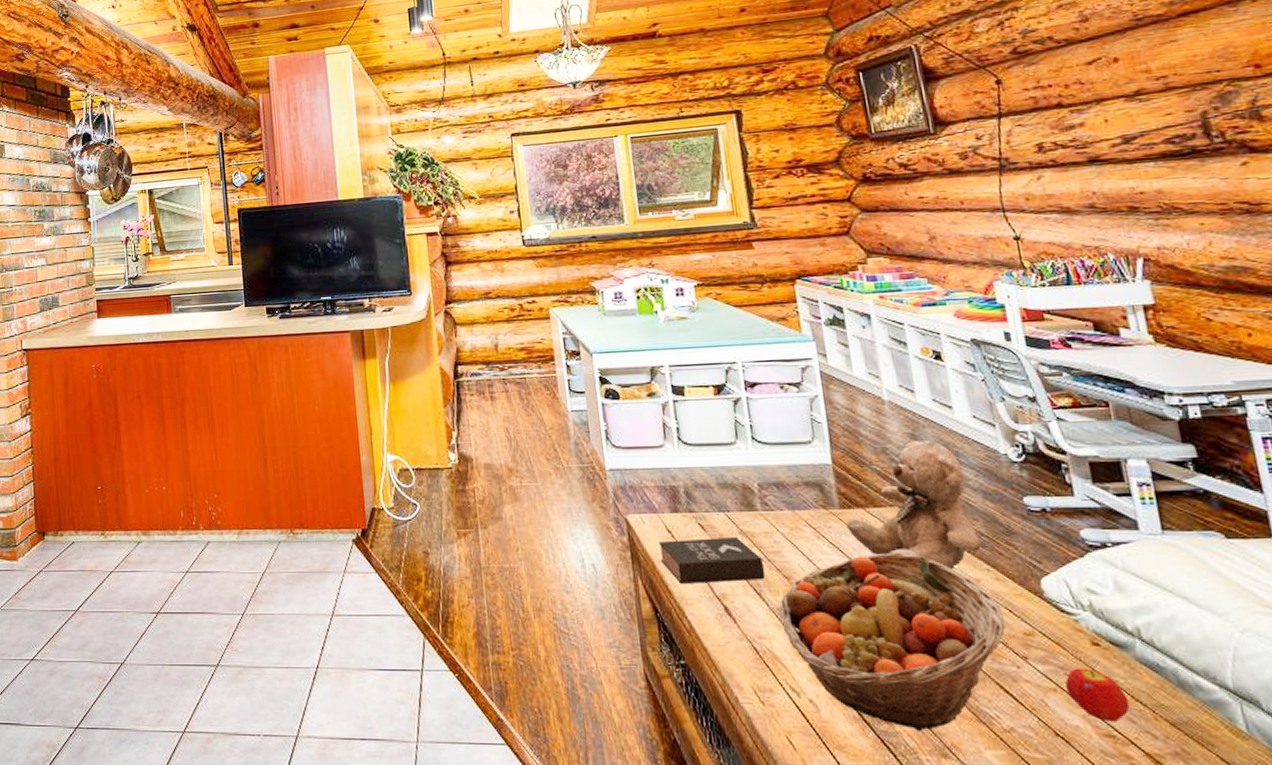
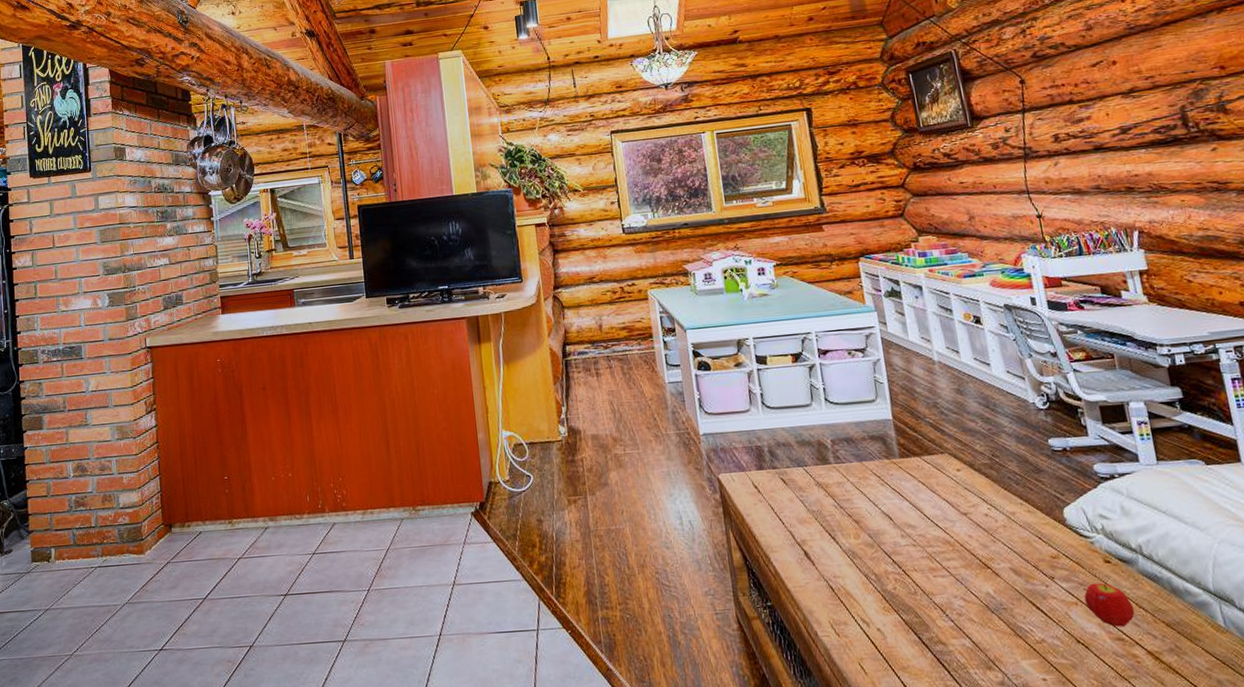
book: present [658,536,766,584] -> none [746,488,839,534]
fruit basket: present [778,552,1006,731] -> none [850,493,1036,649]
teddy bear: present [845,440,981,570] -> none [904,394,1016,506]

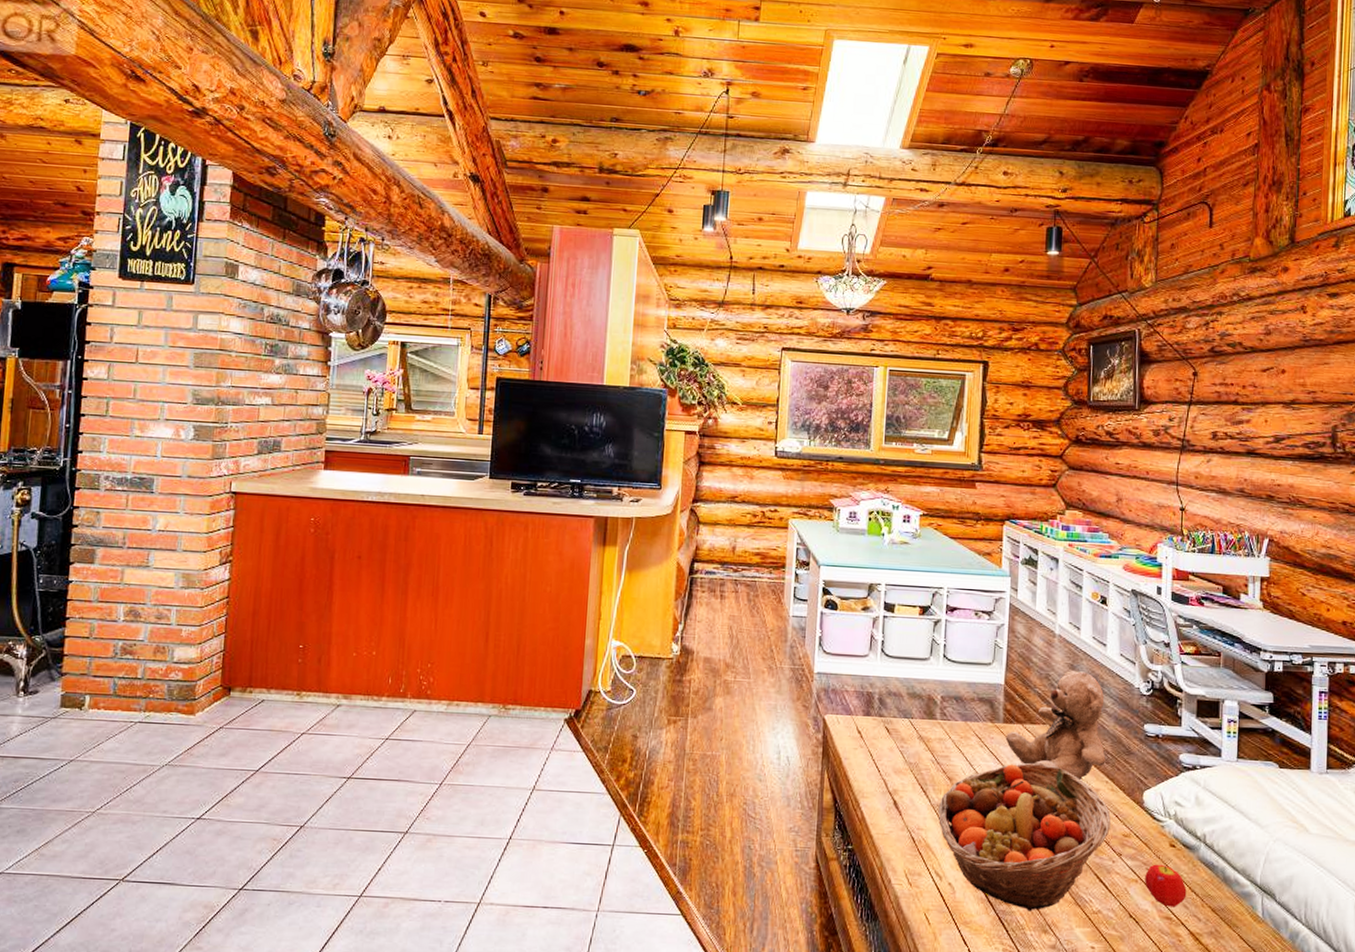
fruit basket: none [850,493,1036,649] -> present [938,762,1111,911]
teddy bear: none [904,394,1016,506] -> present [1005,670,1106,781]

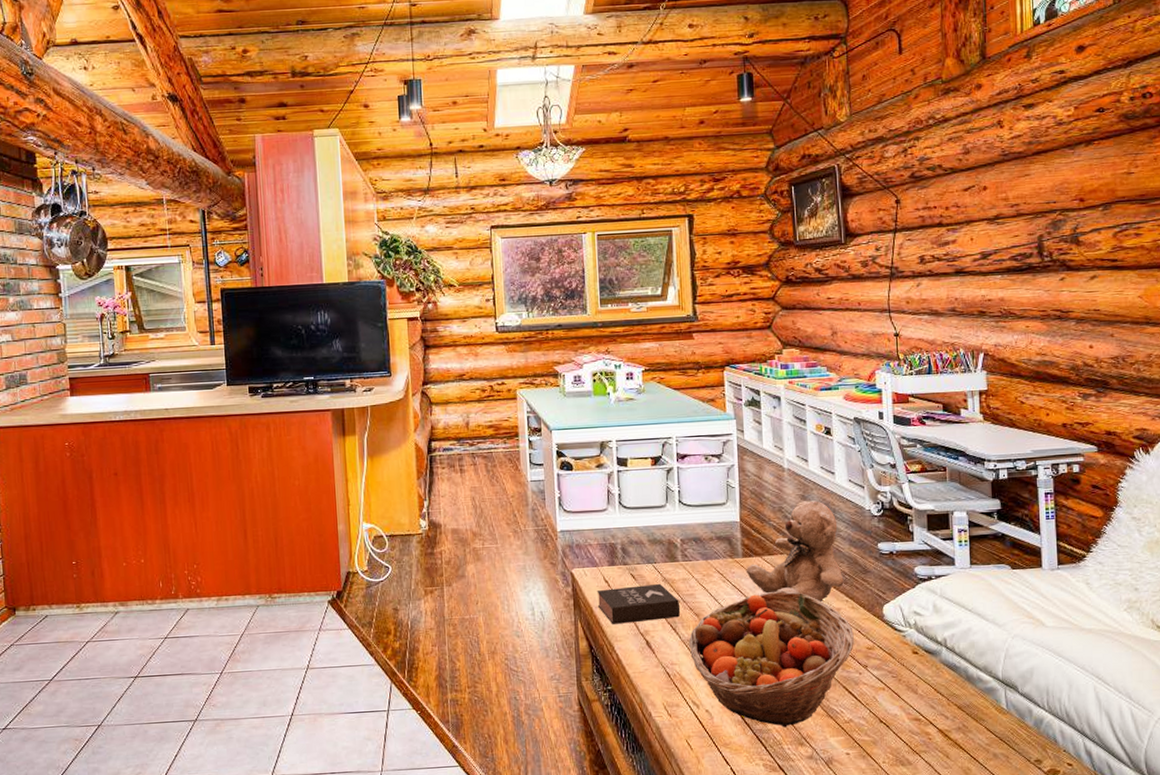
book: none [847,740,934,780] -> present [596,583,681,624]
fruit: present [1145,864,1187,907] -> none [891,671,933,709]

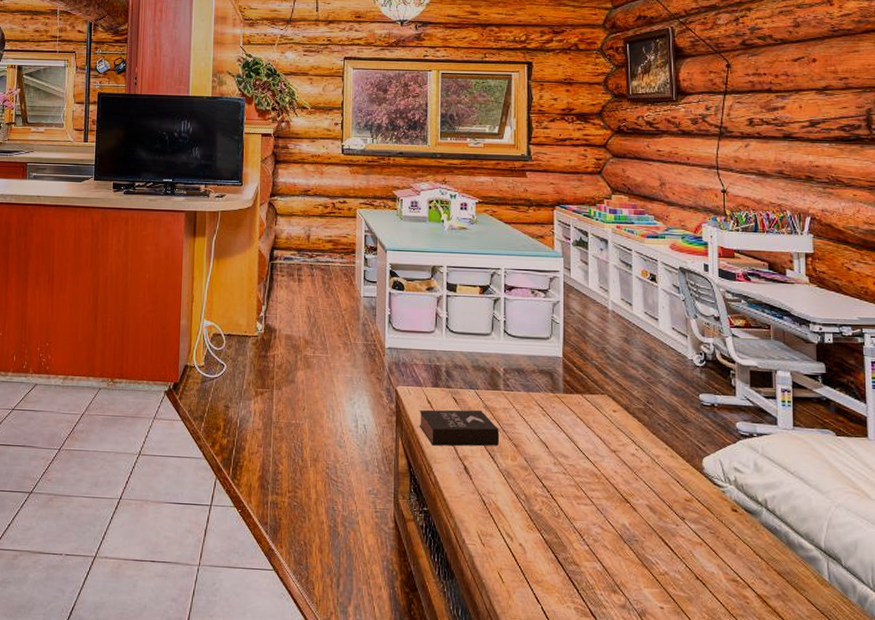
fruit basket: present [688,590,854,728] -> none [506,430,672,572]
teddy bear: present [746,500,844,603] -> none [566,343,664,448]

